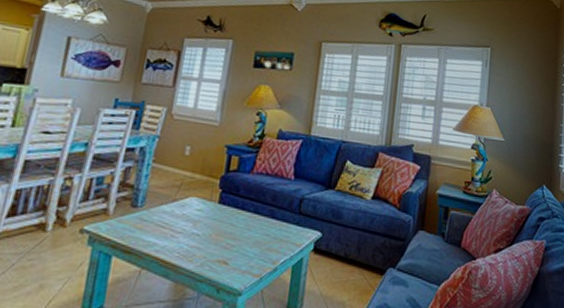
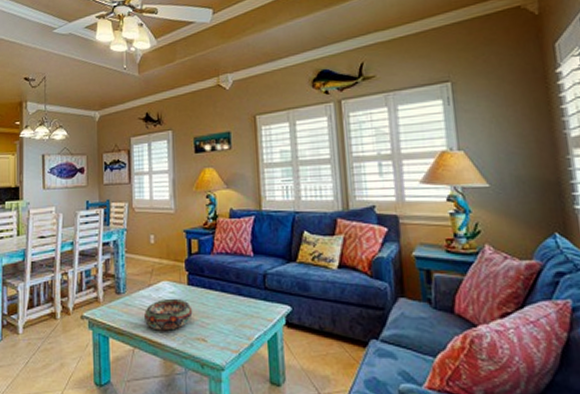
decorative bowl: none [160,216,219,251] -> present [144,298,193,331]

